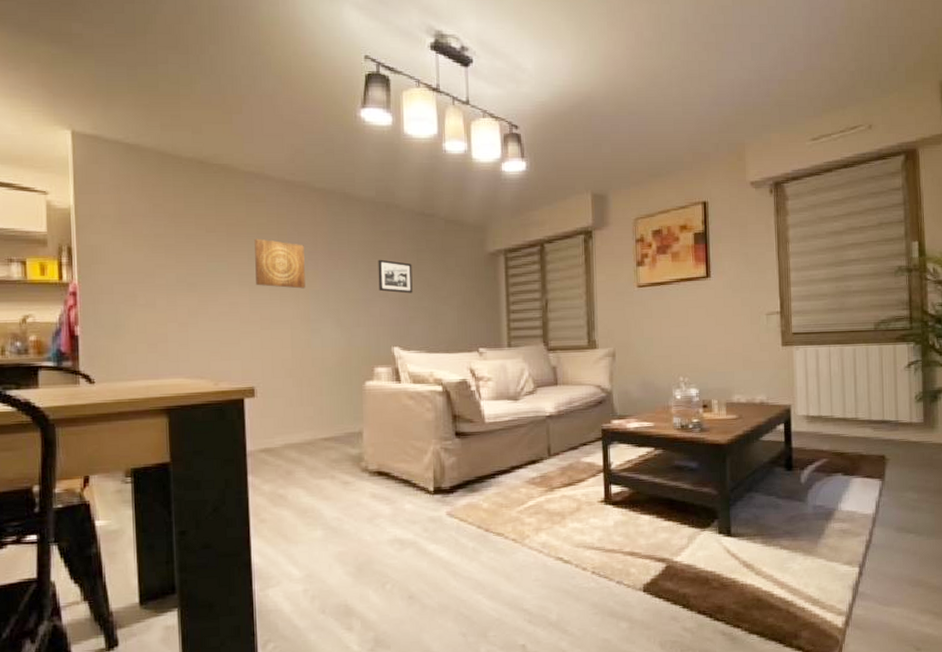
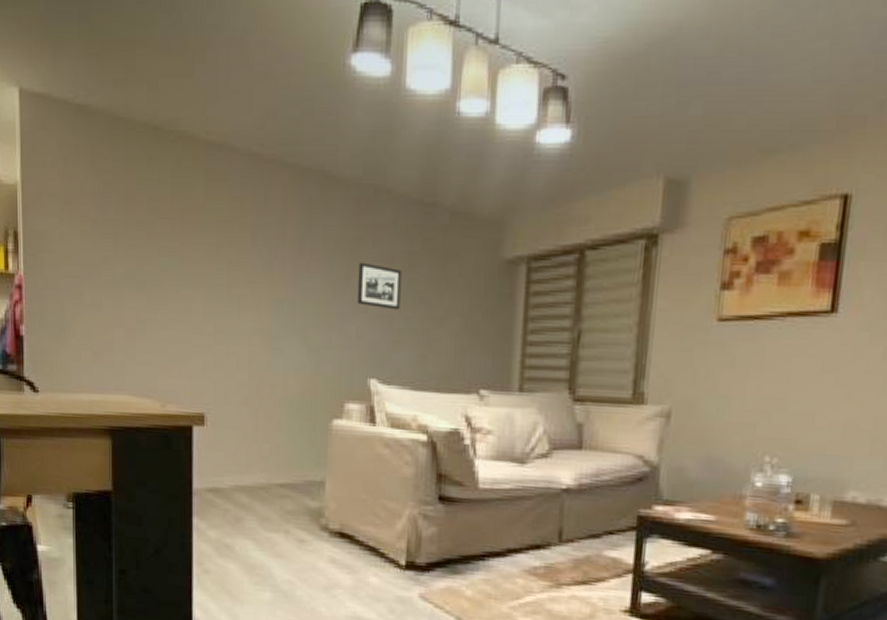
wall art: present [254,238,305,289] -> none [212,228,270,296]

